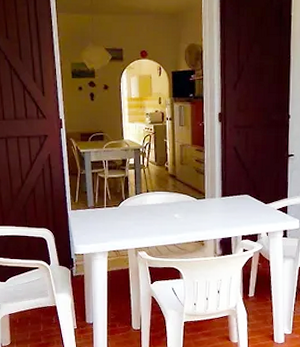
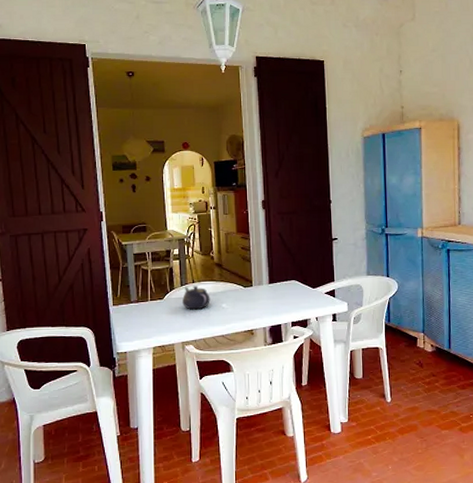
teapot: none [137,195,164,218] -> present [183,285,210,310]

